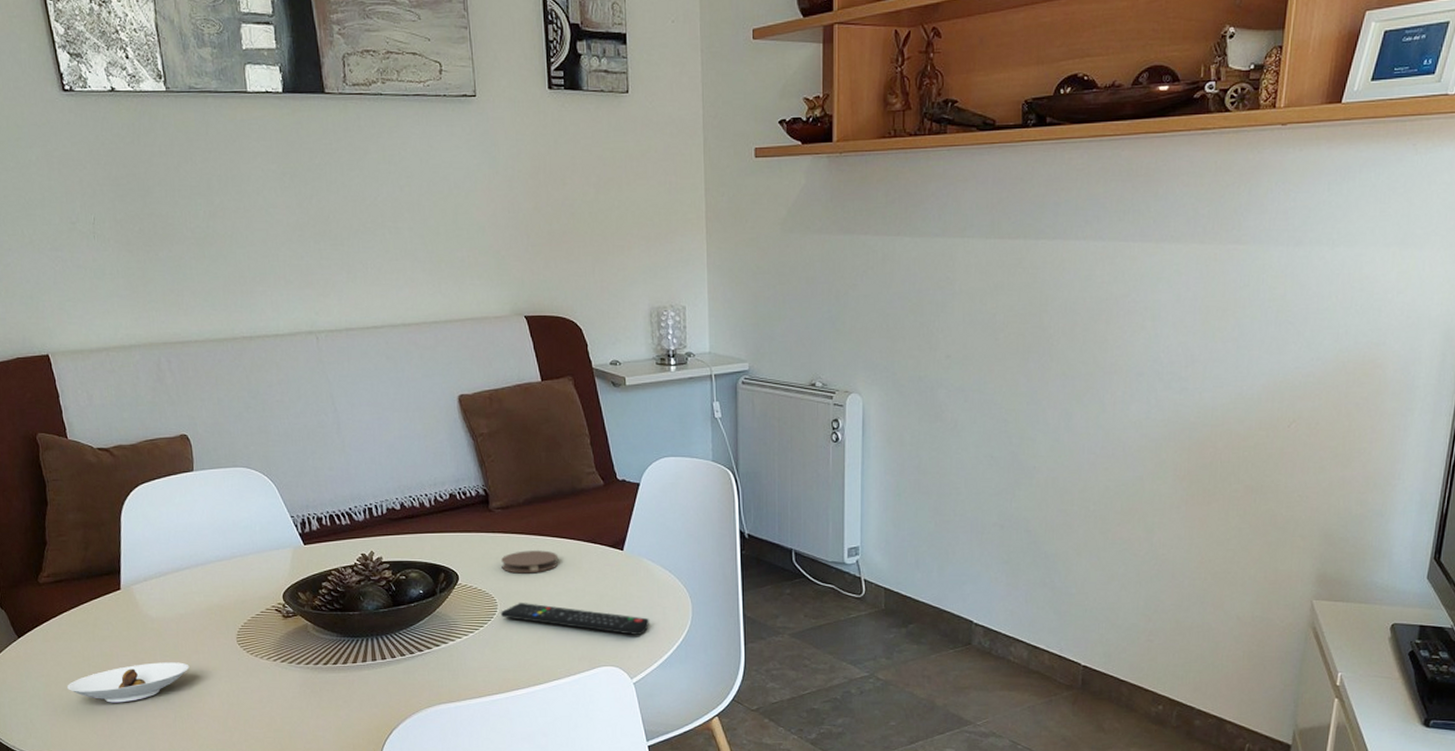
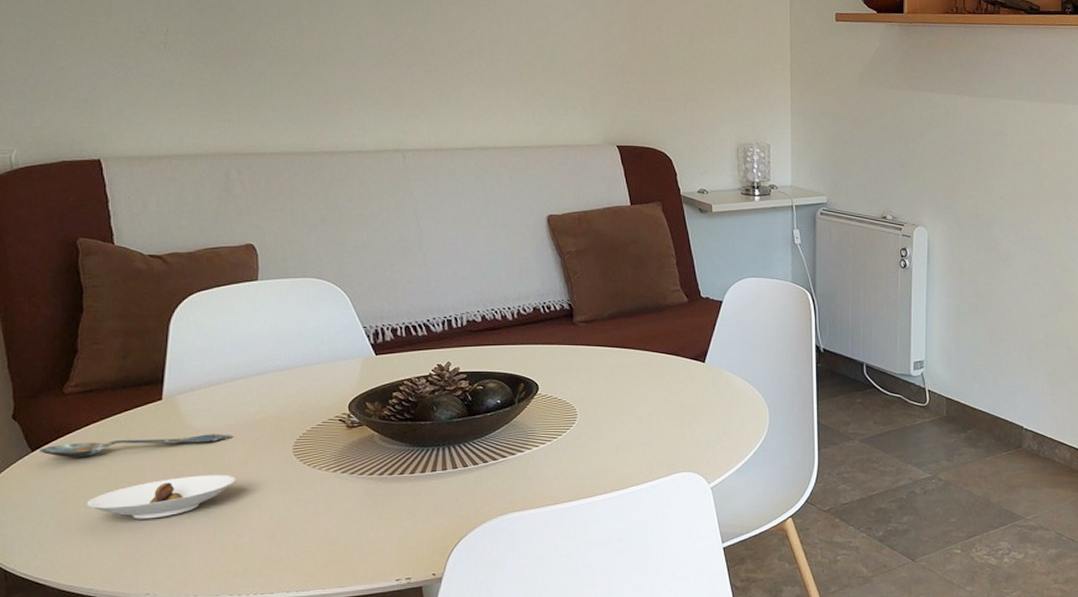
spoon: none [24,623,184,645] -> present [40,434,233,458]
coaster: present [501,550,559,574] -> none [583,362,641,384]
remote control: present [501,602,649,636] -> none [581,411,728,443]

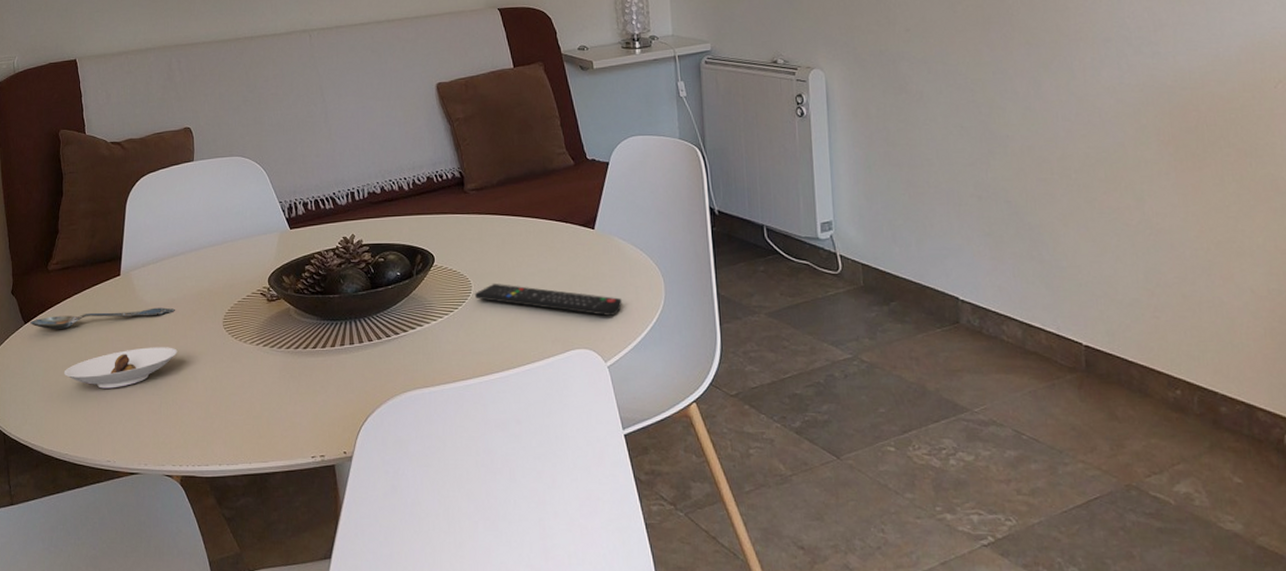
remote control: none [581,411,728,443] -> present [475,283,622,317]

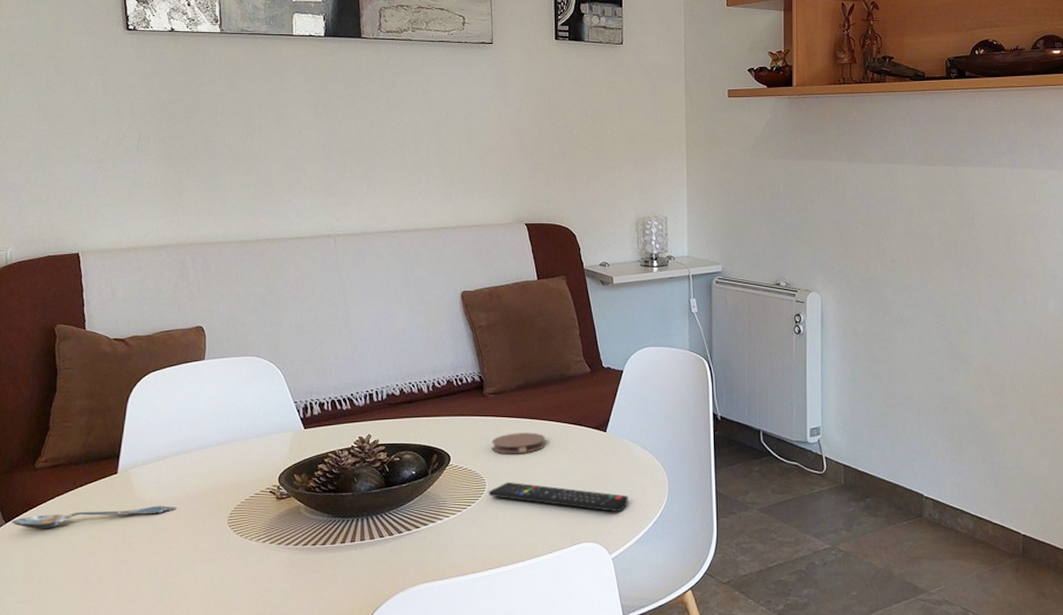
saucer: present [64,347,178,389] -> none [48,545,177,588]
coaster: none [475,230,531,254] -> present [492,432,546,455]

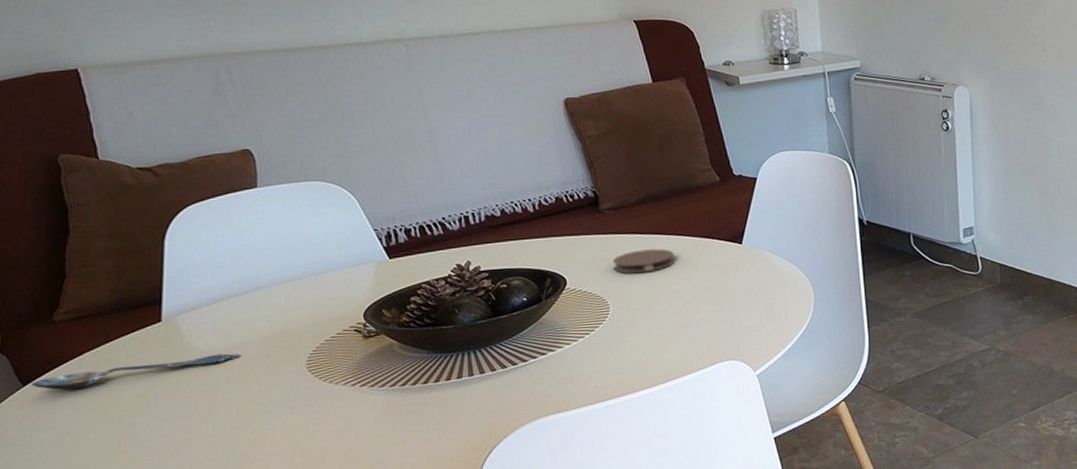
remote control: present [489,481,628,513] -> none [614,302,771,328]

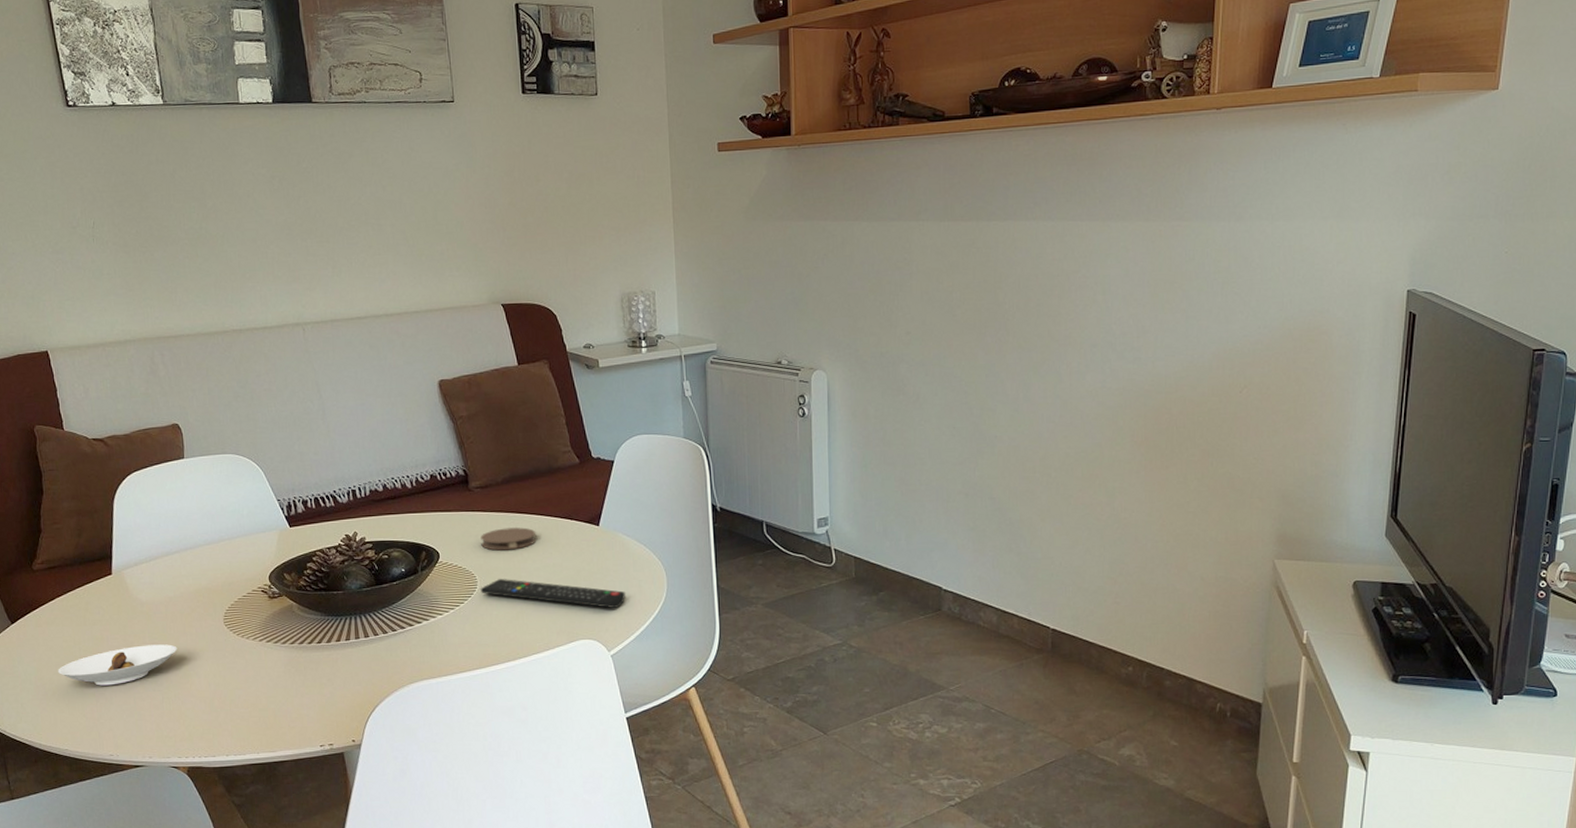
spoon: present [31,353,241,391] -> none [17,606,172,630]
saucer: none [87,396,247,451] -> present [58,644,178,686]
remote control: none [614,302,771,328] -> present [481,578,625,609]

